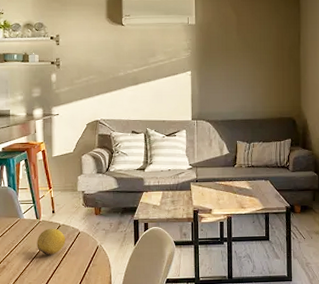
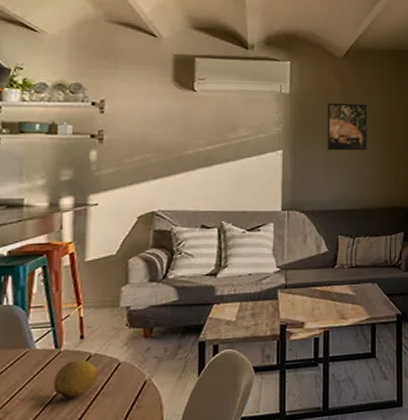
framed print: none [225,30,259,71] -> present [327,102,367,151]

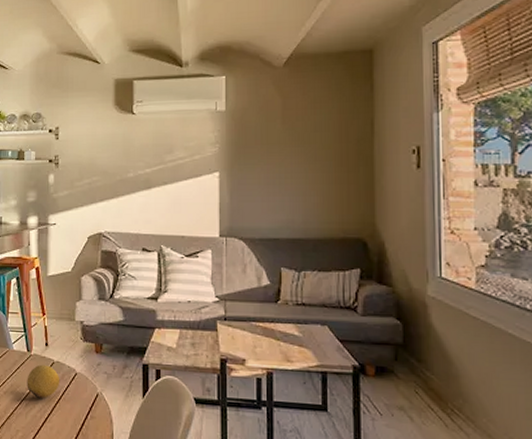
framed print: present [327,102,367,151] -> none [266,117,313,172]

